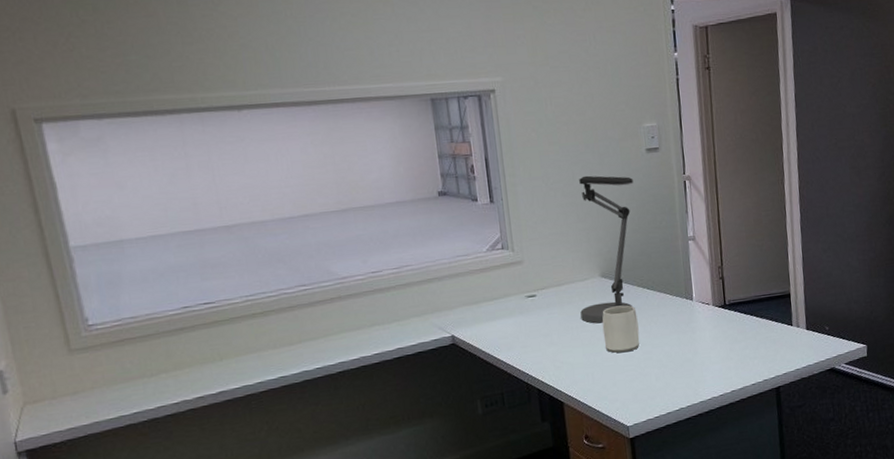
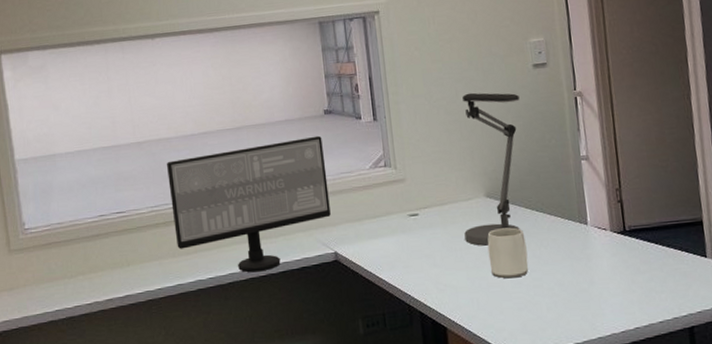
computer monitor: none [261,218,447,360] -> present [166,135,331,273]

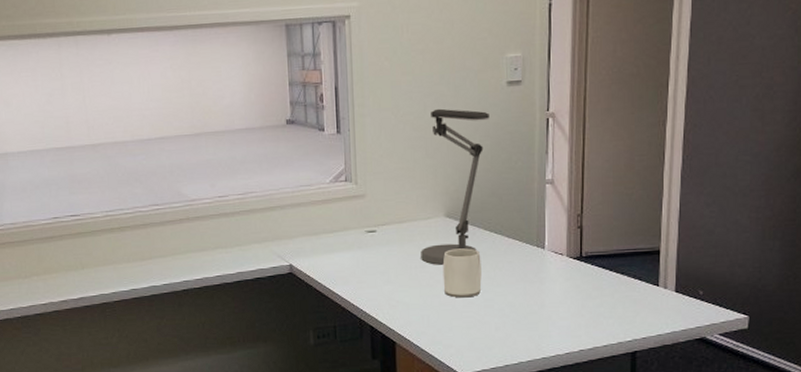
computer monitor: present [166,135,331,273] -> none [121,146,288,281]

